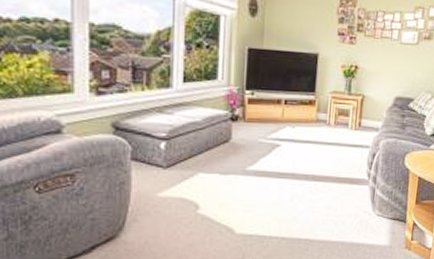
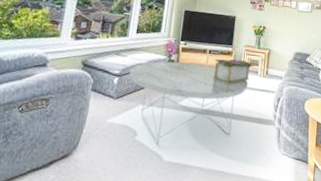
coffee table: none [180,117,337,217] -> present [129,61,249,145]
decorative box: none [291,110,345,141] -> present [213,59,255,84]

